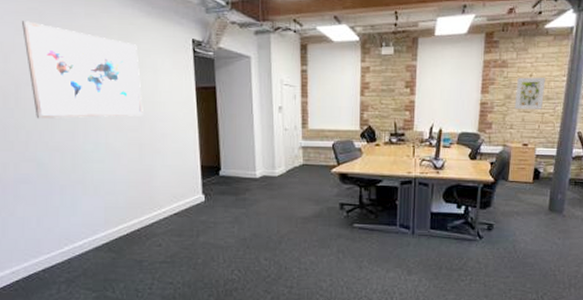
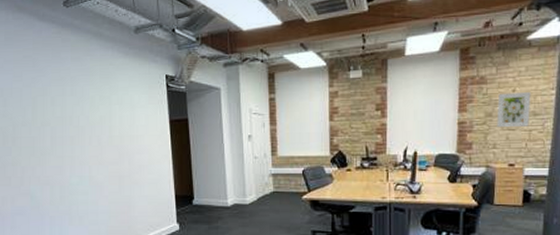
wall art: present [22,21,143,119] -> none [19,68,122,156]

